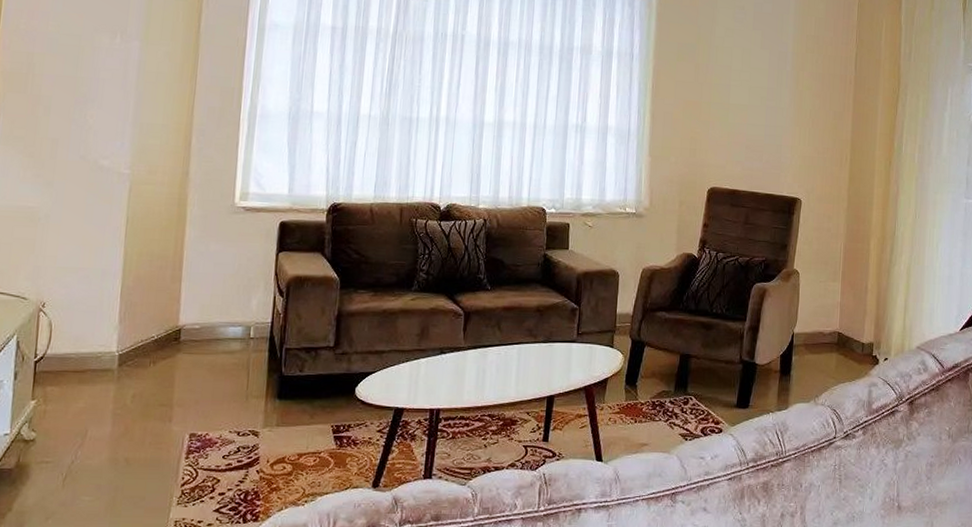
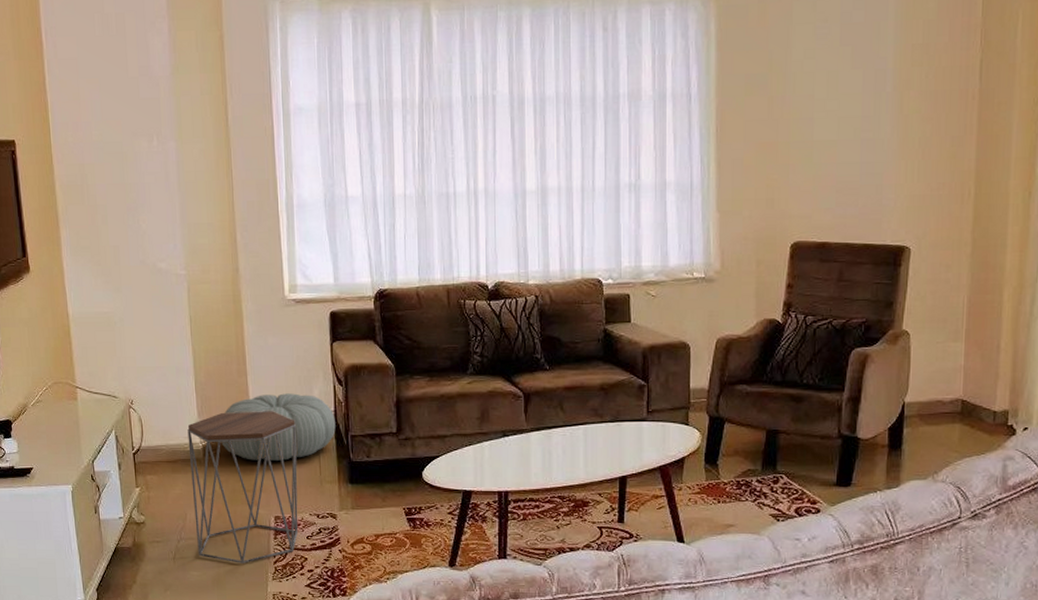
side table: none [93,319,229,486] -> present [187,411,298,564]
pouf: none [141,302,271,373] -> present [221,393,336,461]

